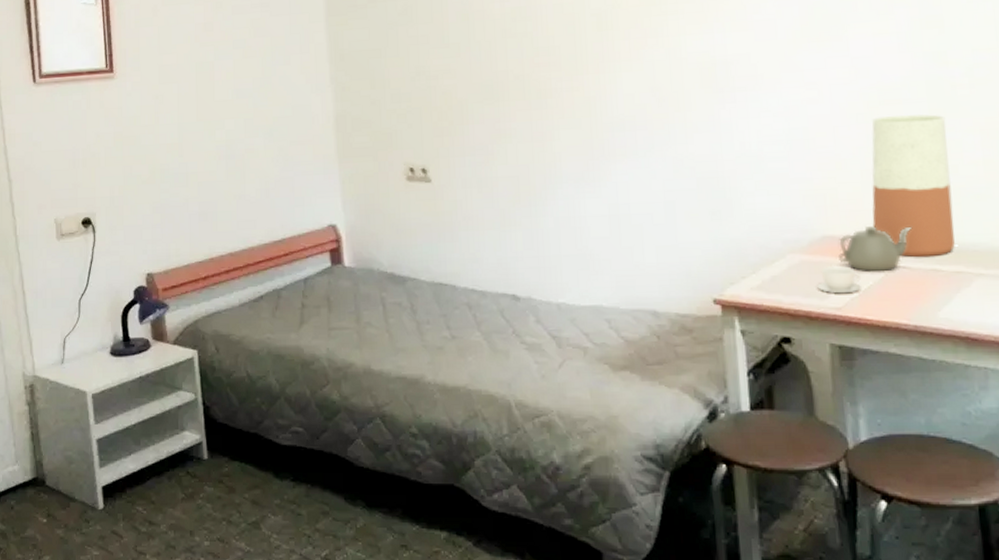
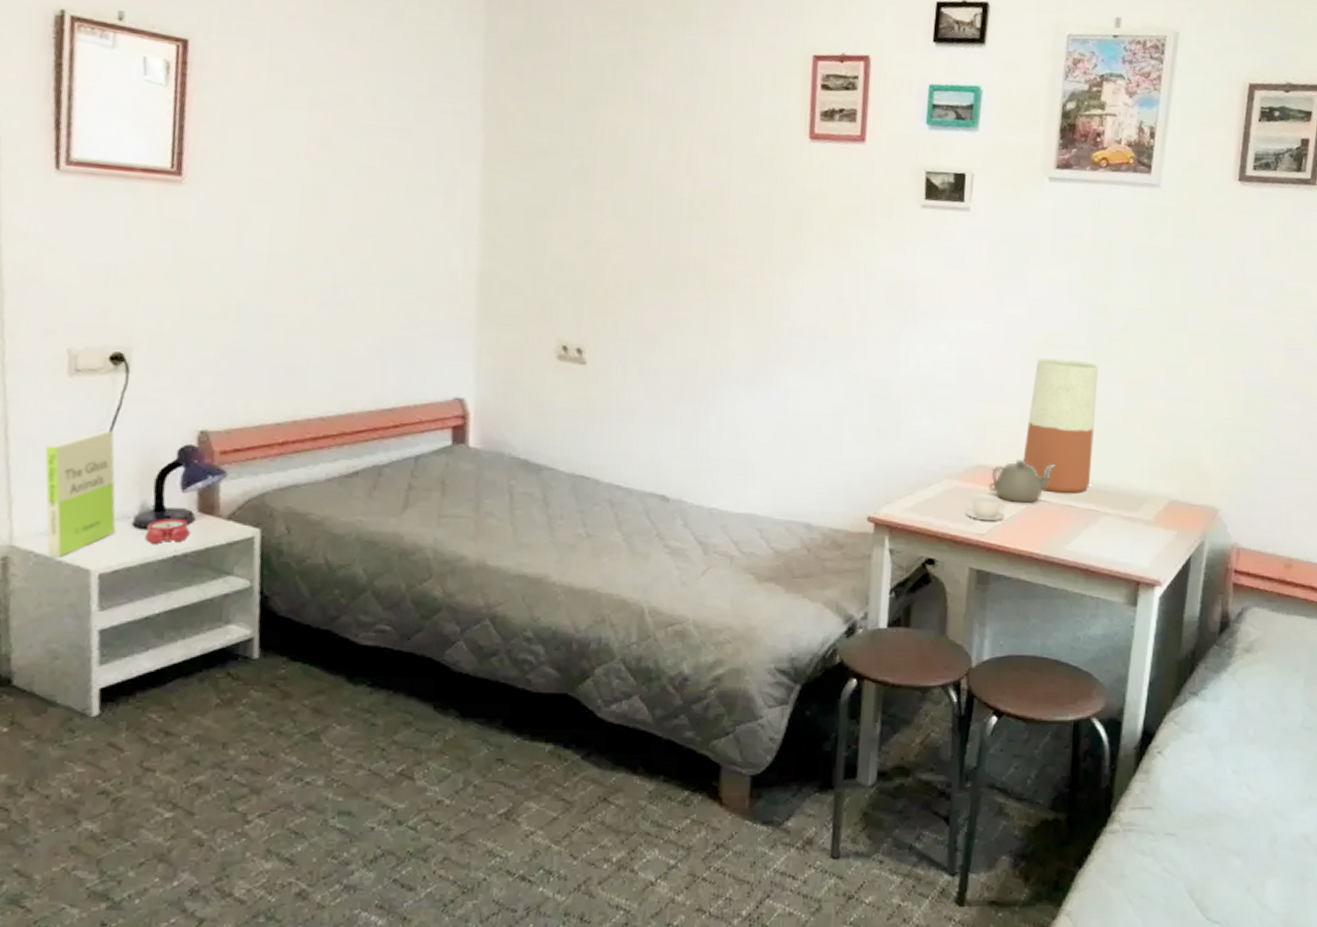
book: none [48,279,99,383] -> present [45,430,116,557]
alarm clock: none [118,346,150,367] -> present [144,518,191,544]

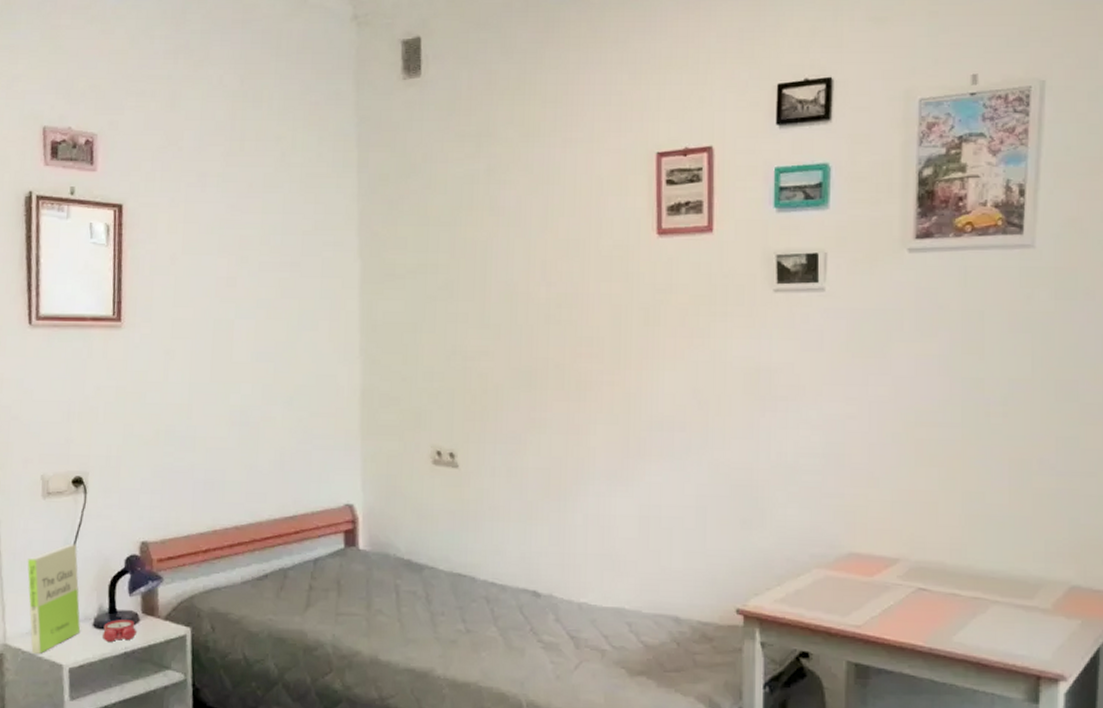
teacup: present [966,493,1005,520] -> none [839,583,882,611]
teapot: present [989,460,1057,504] -> none [863,546,936,593]
vase: present [1023,358,1099,493] -> none [898,438,977,581]

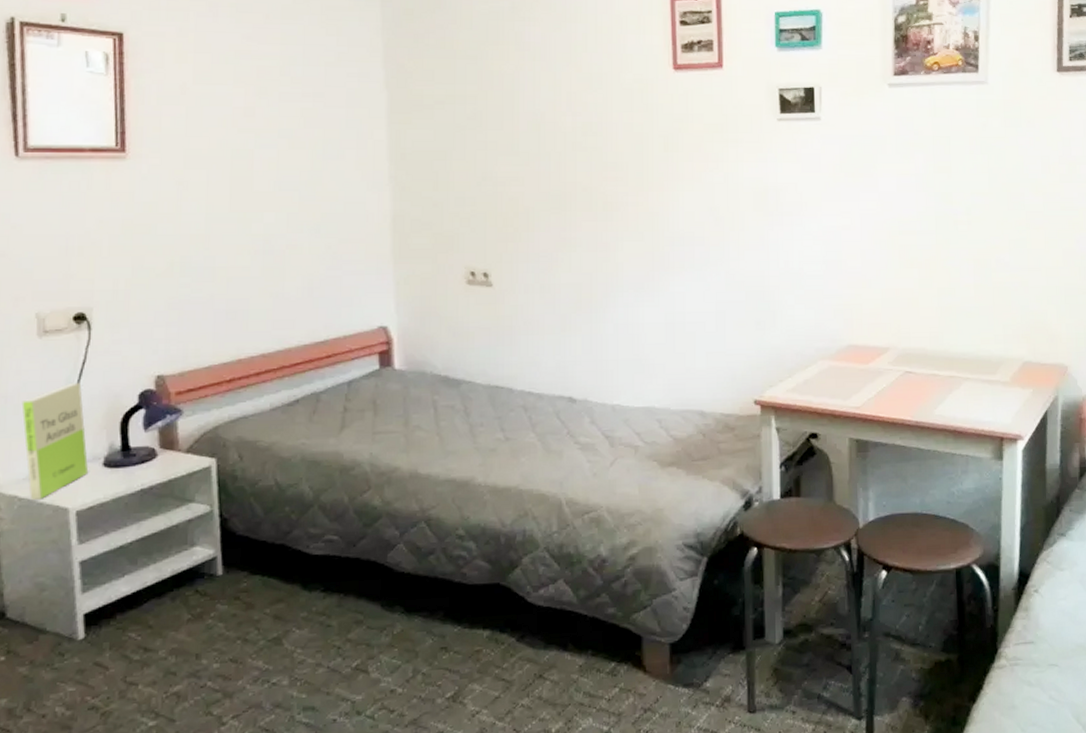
alarm clock: present [101,619,138,642] -> none [113,456,155,480]

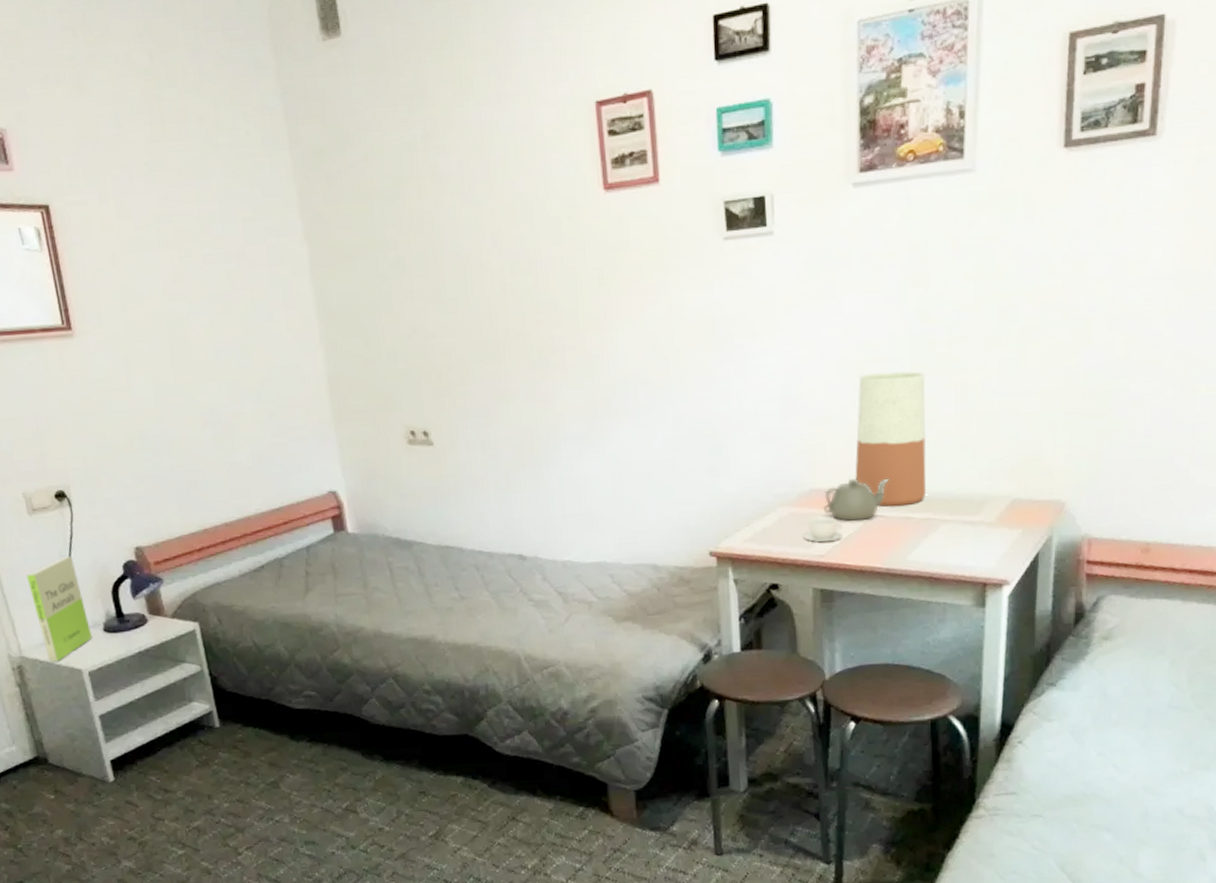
teacup: none [841,370,876,394] -> present [803,516,842,542]
teapot: none [860,337,919,377] -> present [824,478,890,522]
vase: none [888,244,950,364] -> present [855,371,927,507]

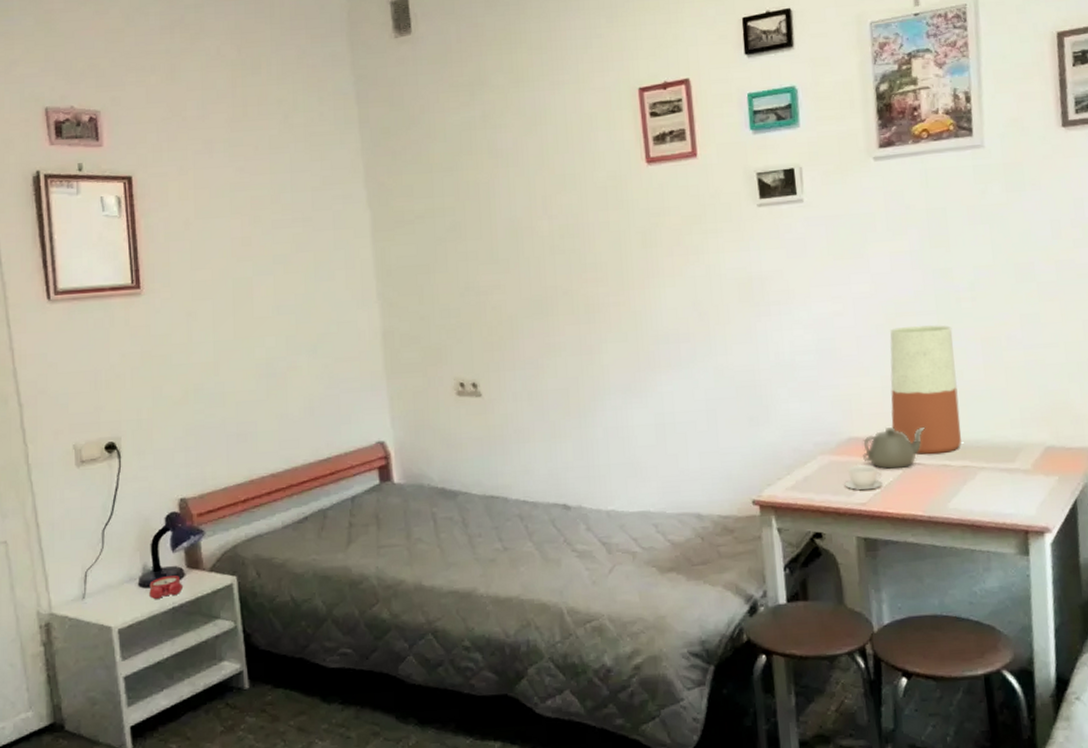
book: present [26,556,92,662] -> none [66,508,125,619]
alarm clock: none [114,621,148,644] -> present [148,575,184,599]

